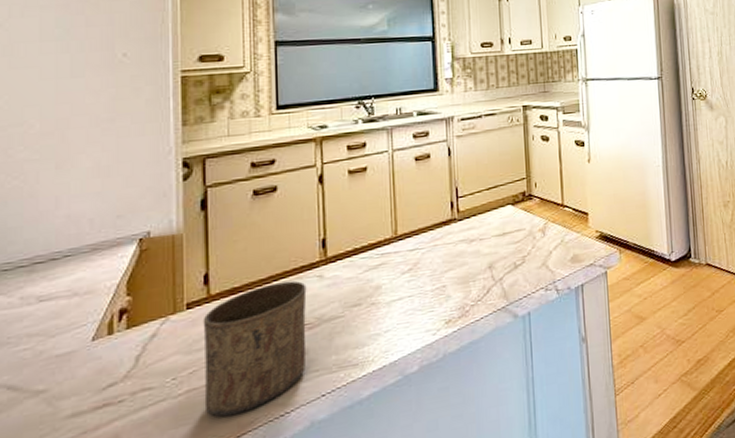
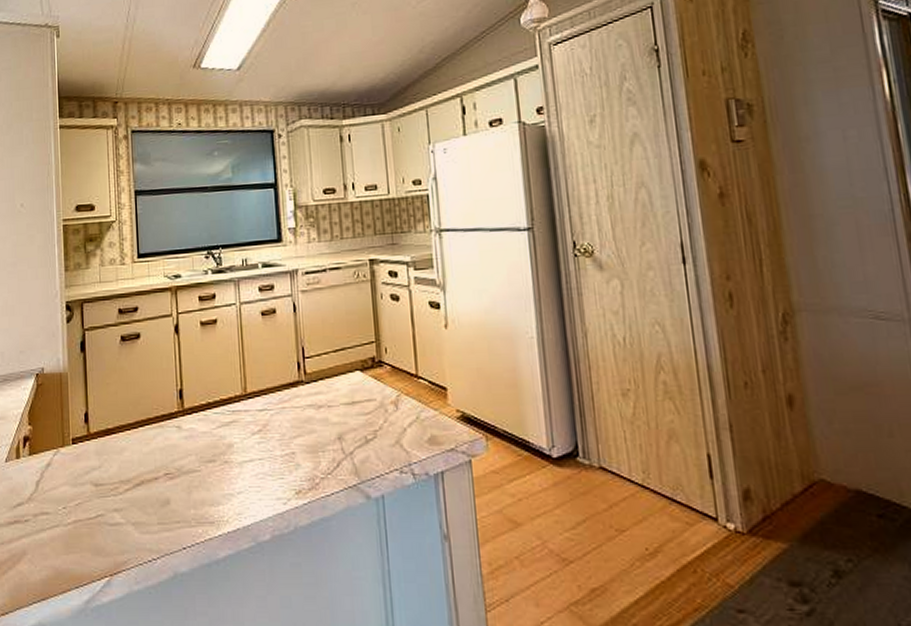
cup: present [203,280,307,417] -> none [84,428,169,551]

